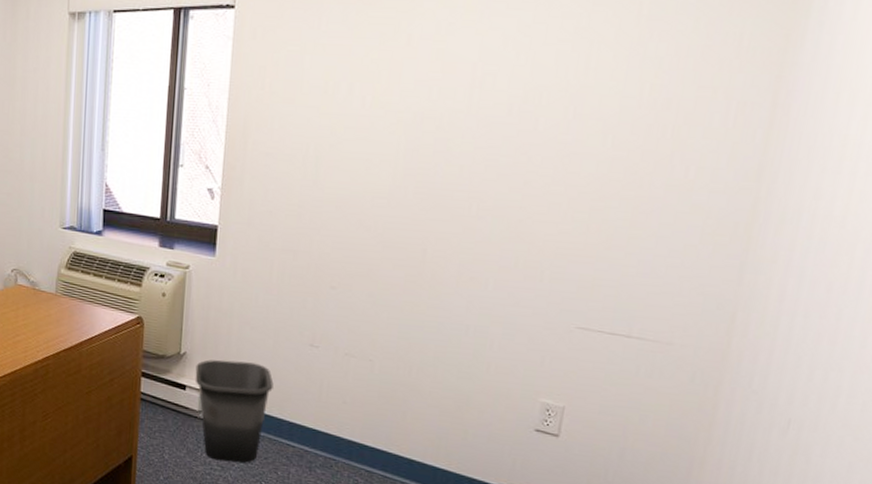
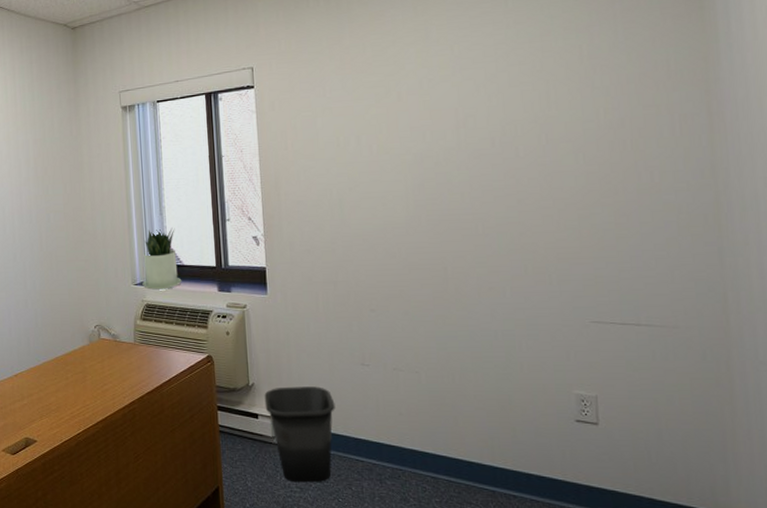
planter: none [72,167,119,238] -> present [142,228,182,290]

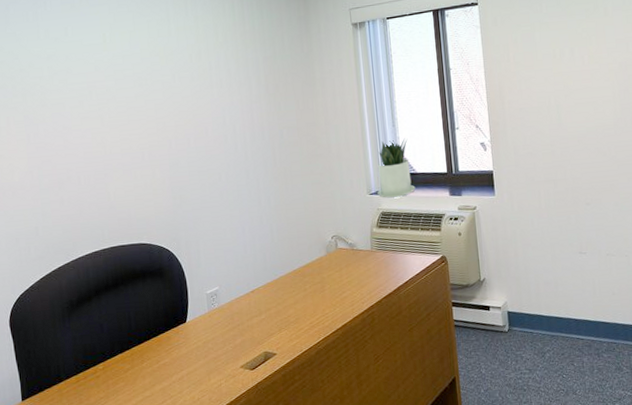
waste bin: present [264,386,335,483] -> none [494,276,558,365]

